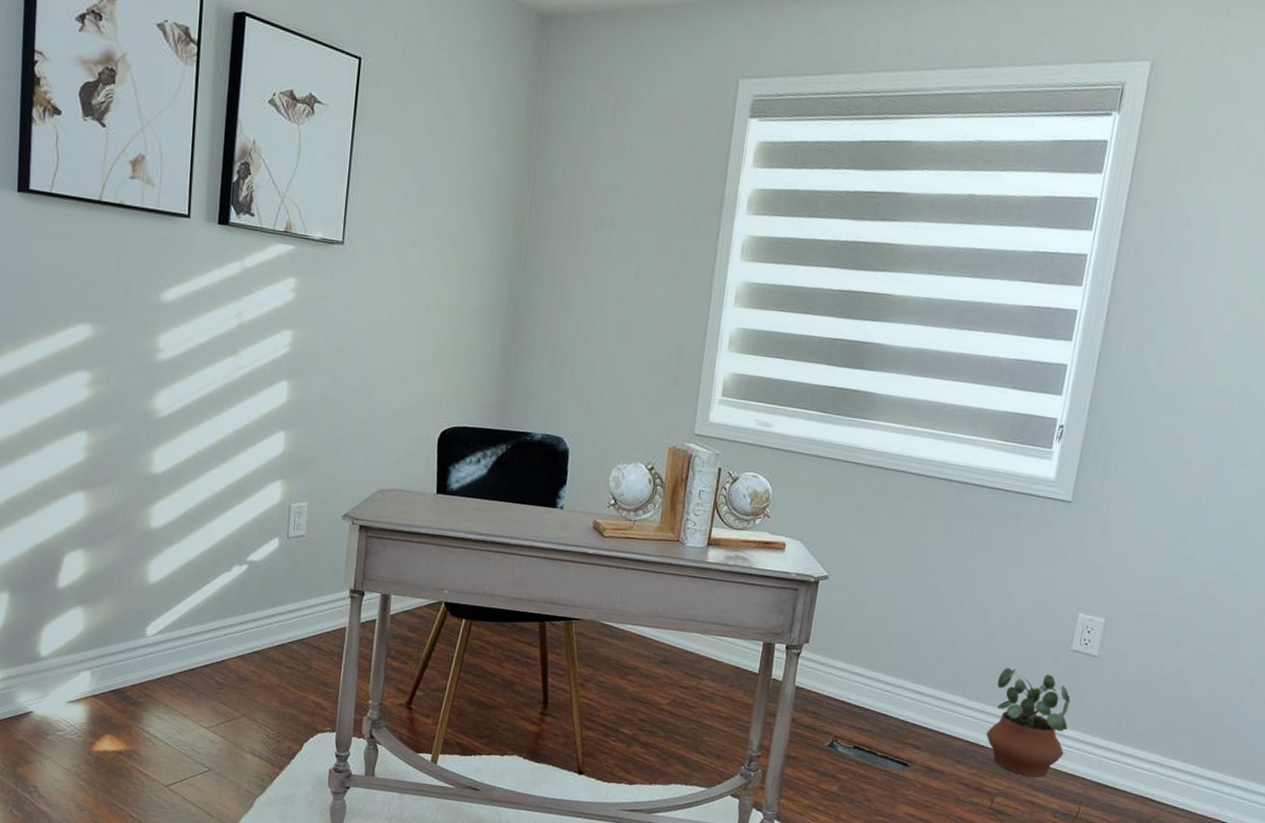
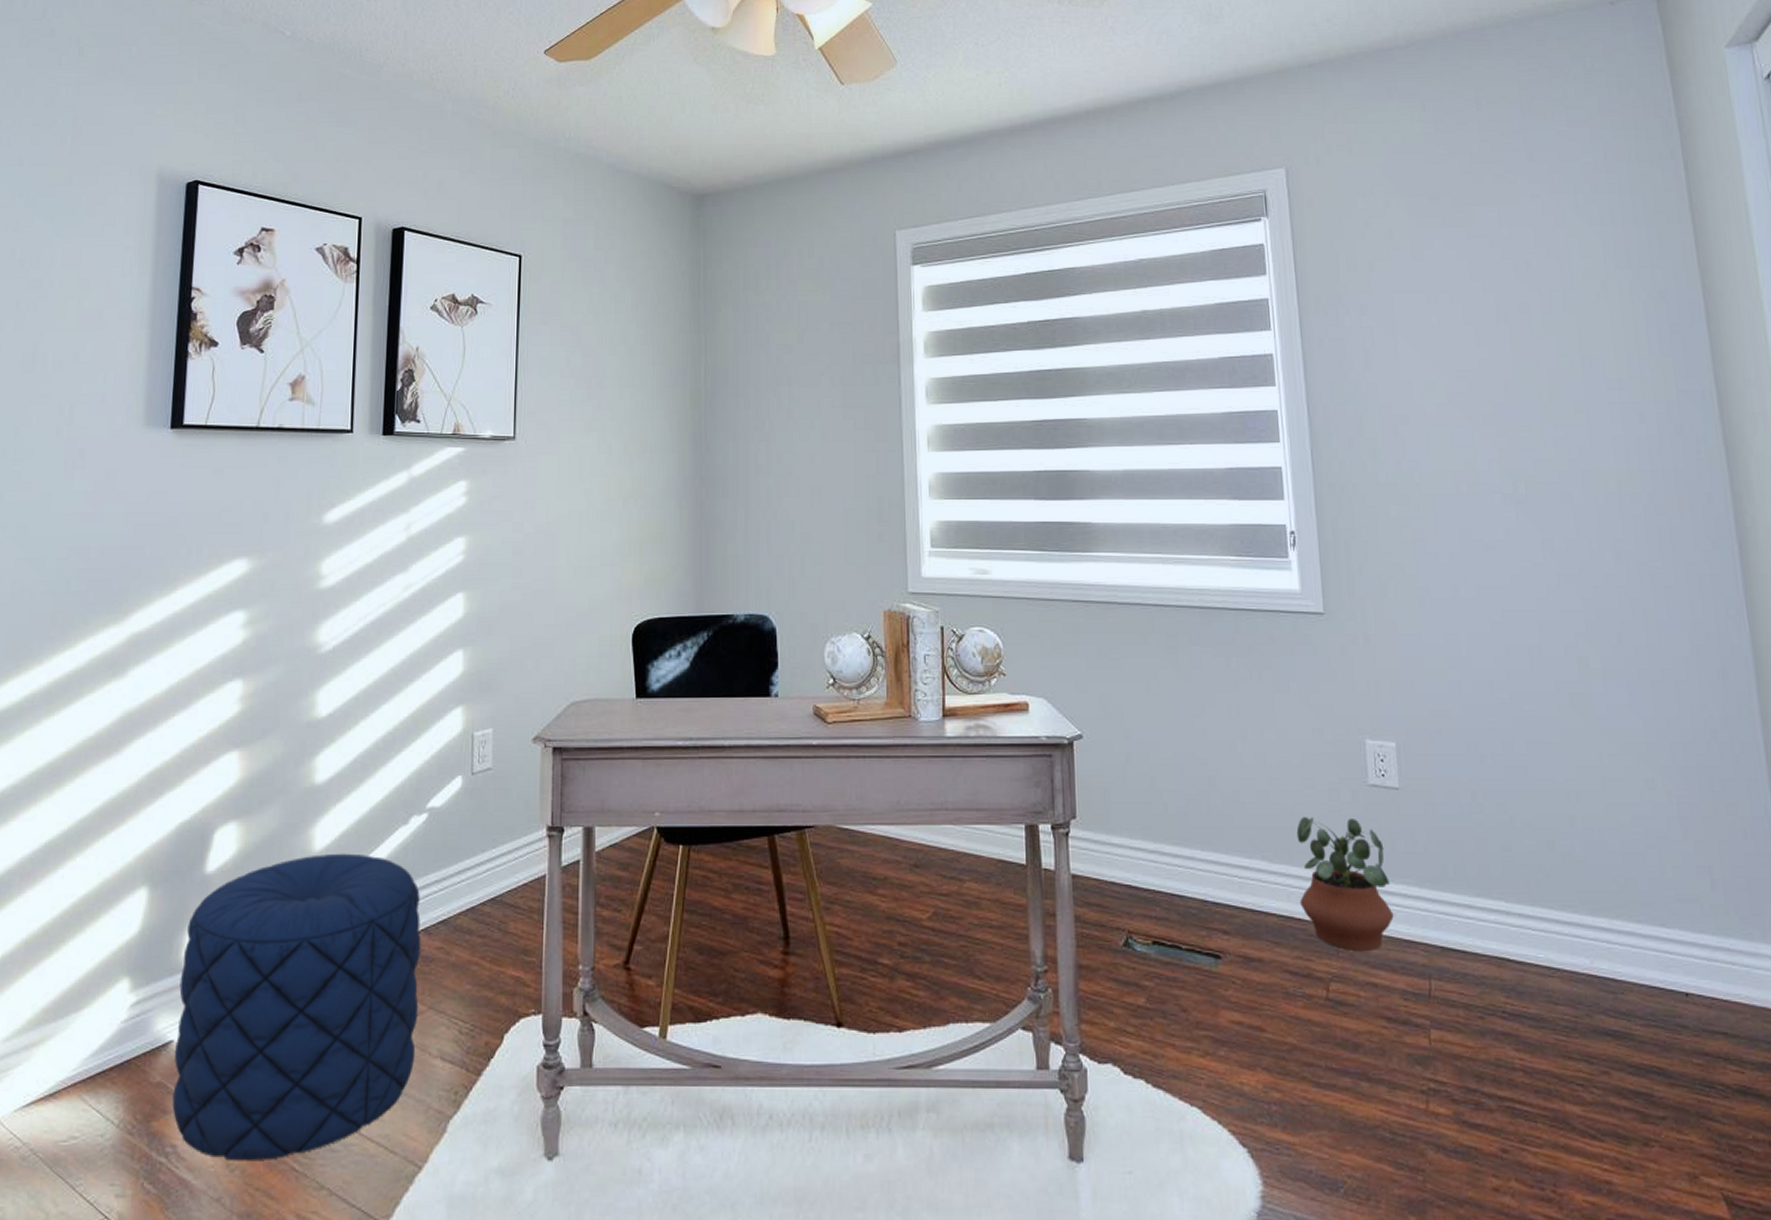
pouf: none [33,585,239,807] -> present [172,853,421,1161]

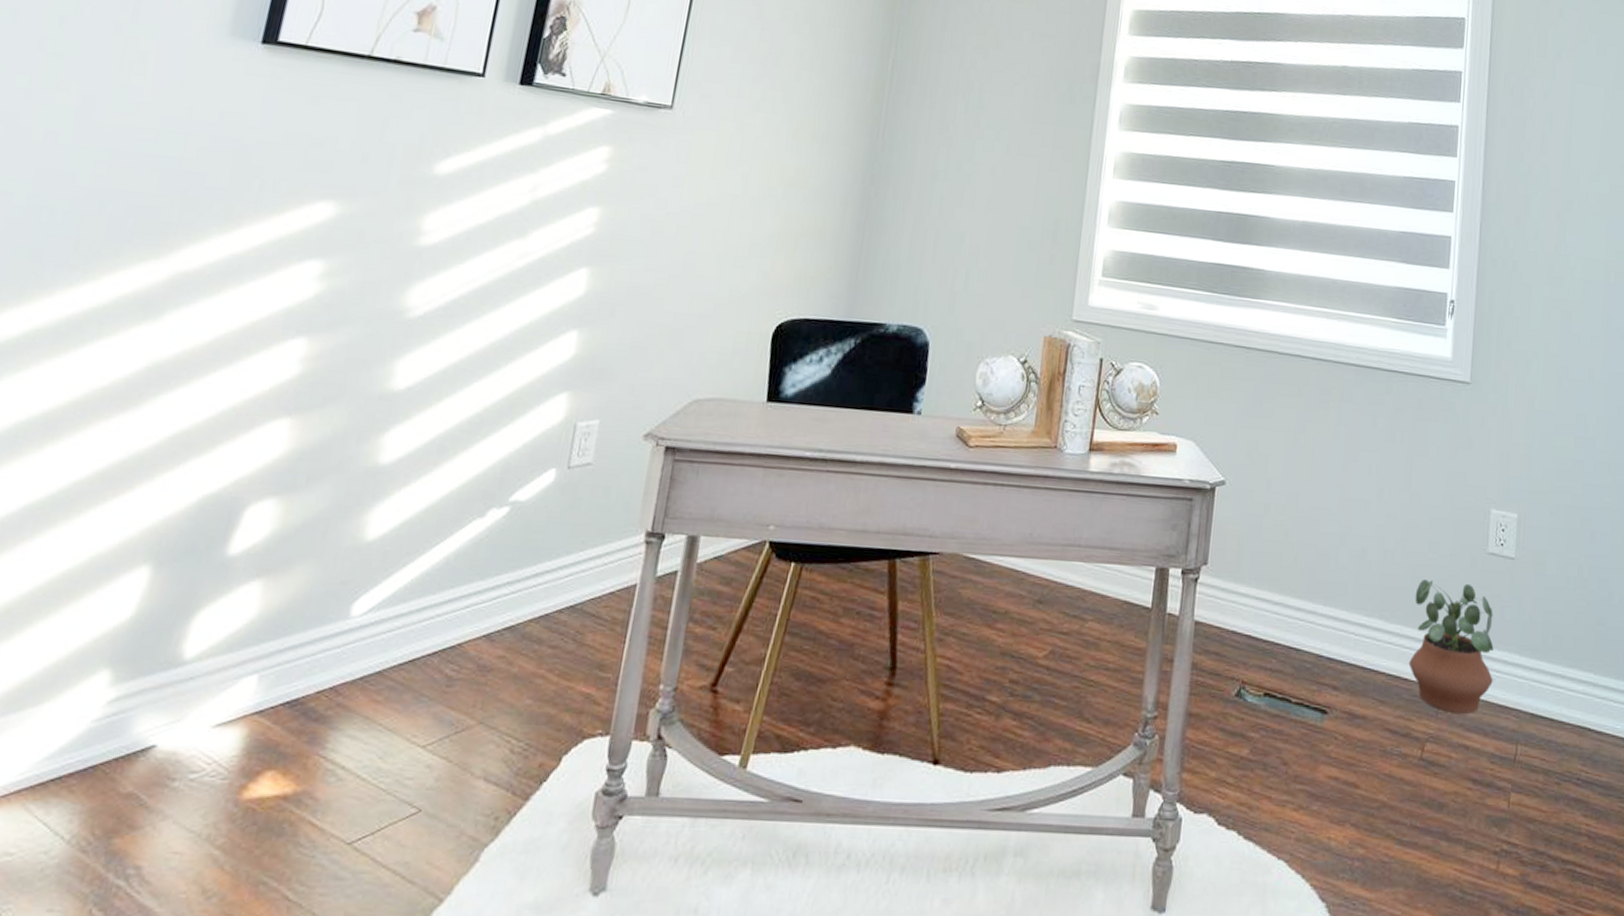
pouf: present [172,853,421,1161] -> none [142,543,488,888]

